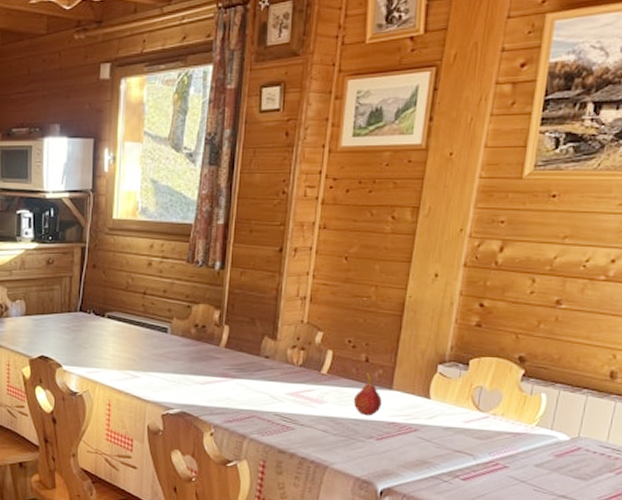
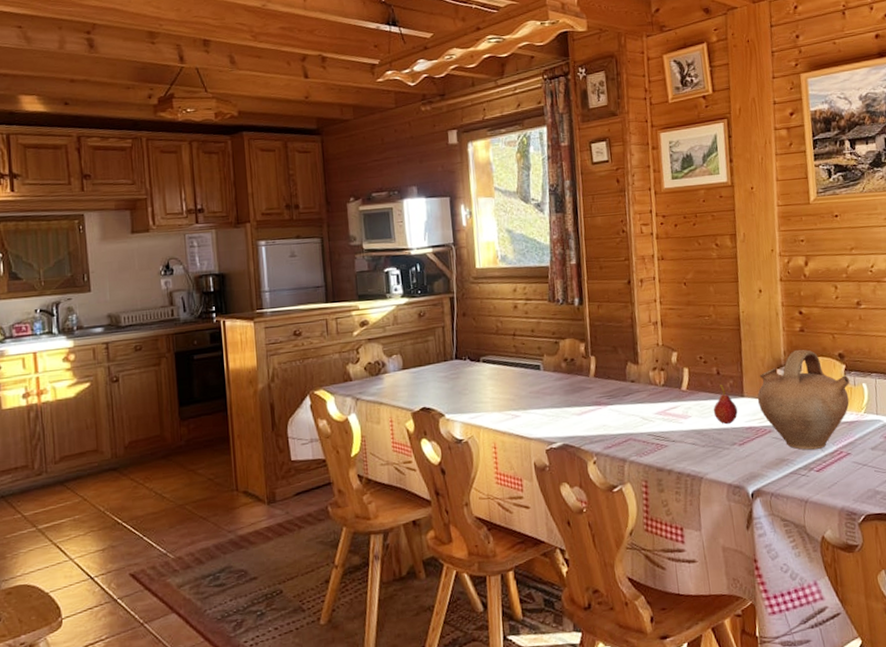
jug: none [408,346,527,457] -> present [757,349,850,450]

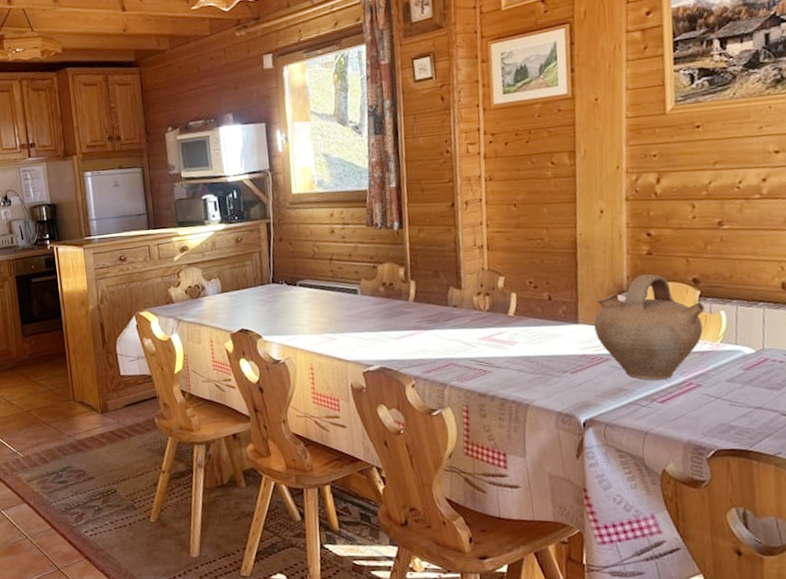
fruit: present [713,383,738,425] -> none [543,309,571,352]

